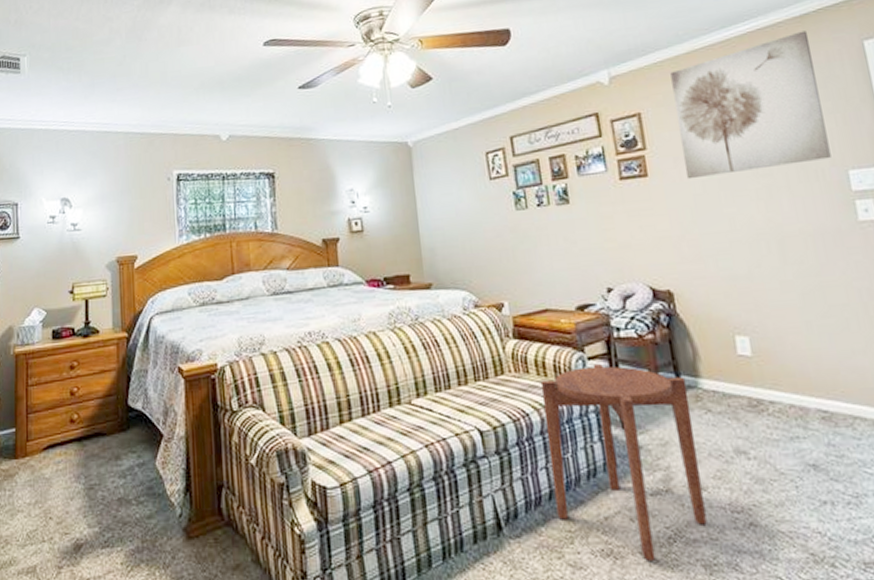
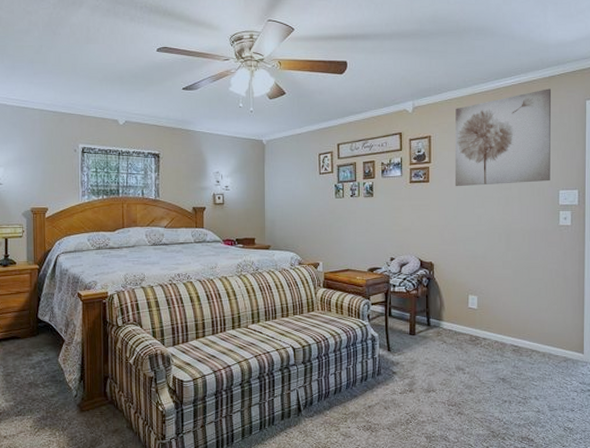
side table: present [540,363,707,561] -> none [338,307,433,433]

